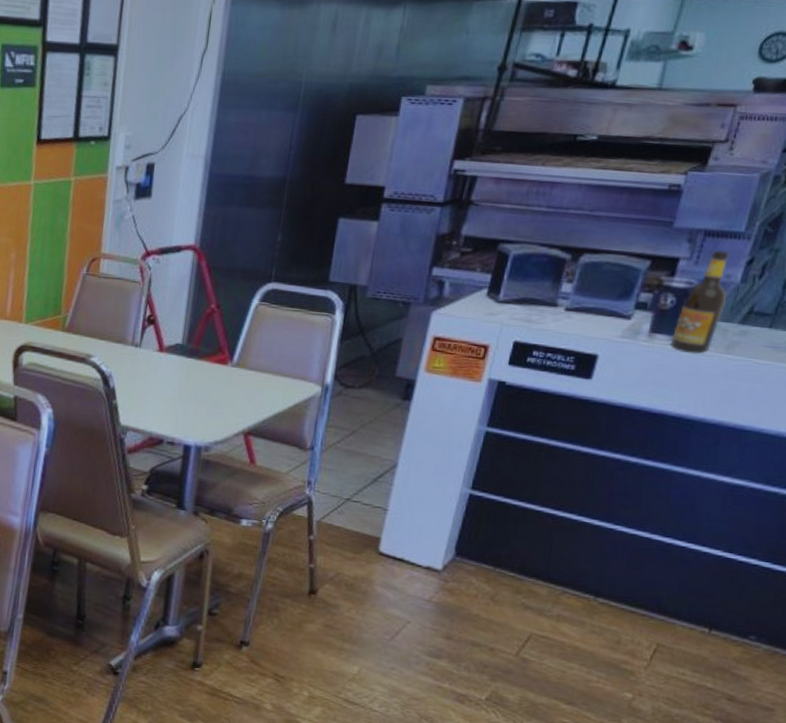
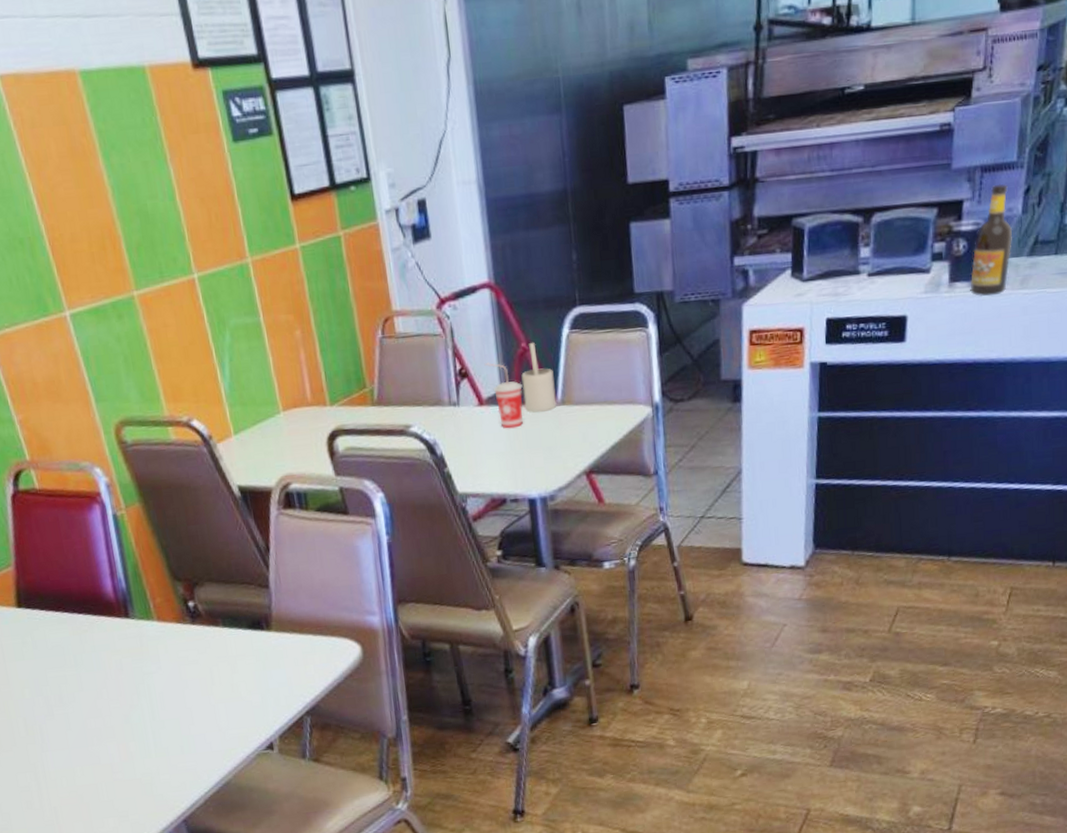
beverage cup: none [172,315,203,379] -> present [484,363,523,429]
straw: none [200,305,235,371] -> present [521,342,557,414]

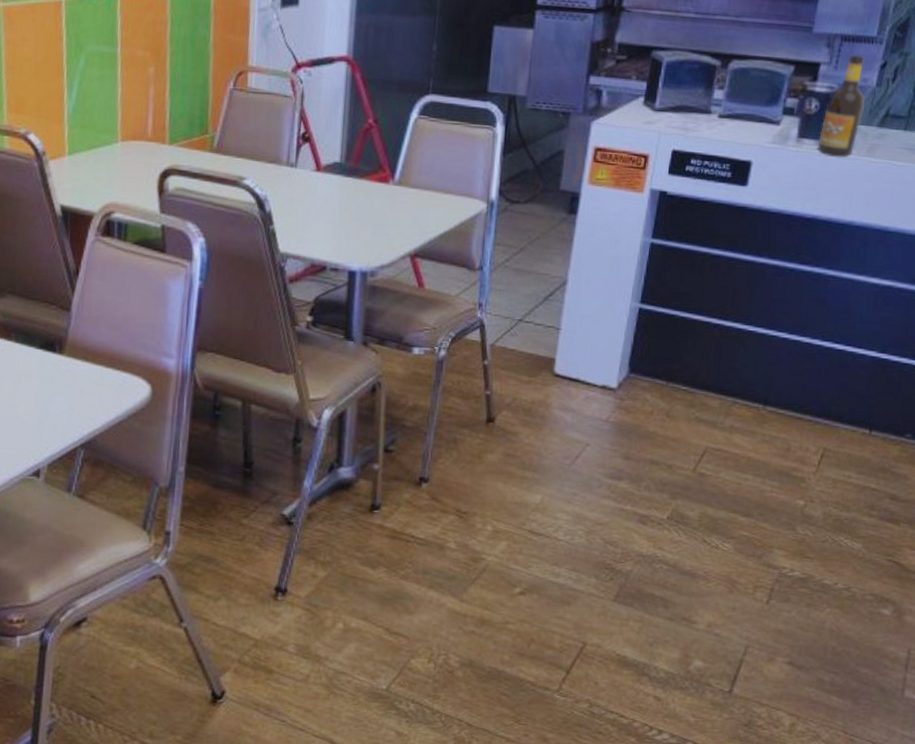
beverage cup: present [484,363,523,429] -> none [328,131,363,199]
straw: present [521,342,557,414] -> none [361,120,395,190]

